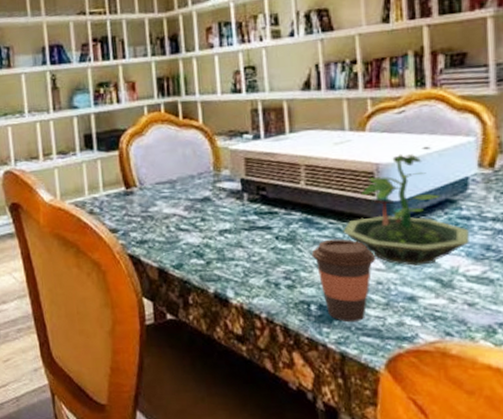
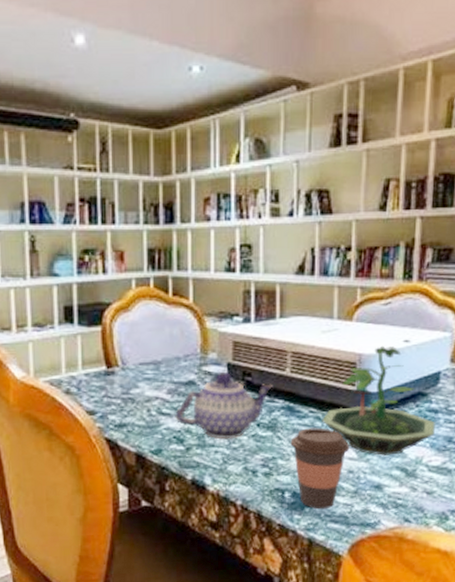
teapot: none [192,188,289,253] -> present [174,373,274,440]

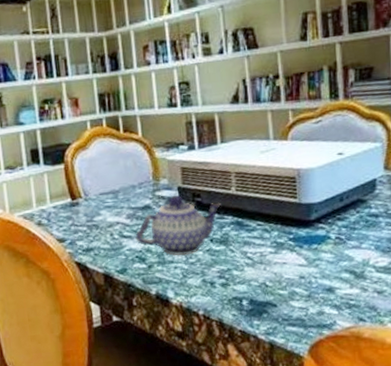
coffee cup: present [290,427,350,510] -> none [242,238,299,315]
terrarium: present [322,345,435,456] -> none [269,159,378,261]

